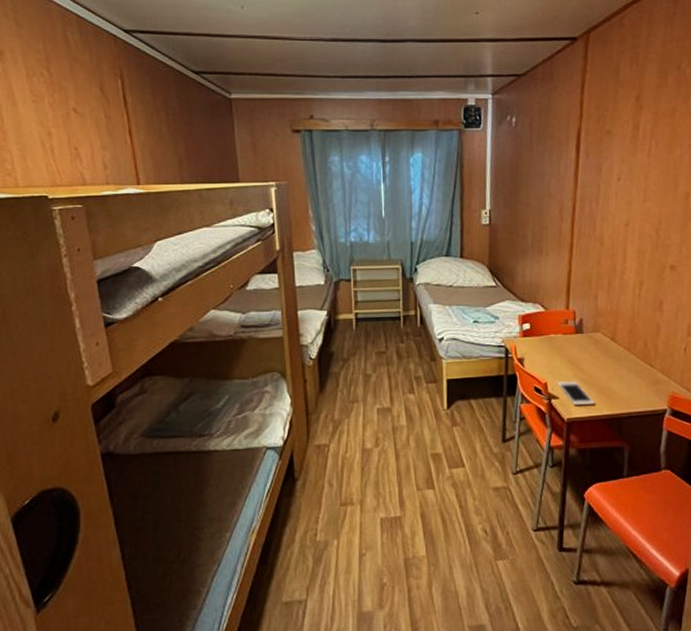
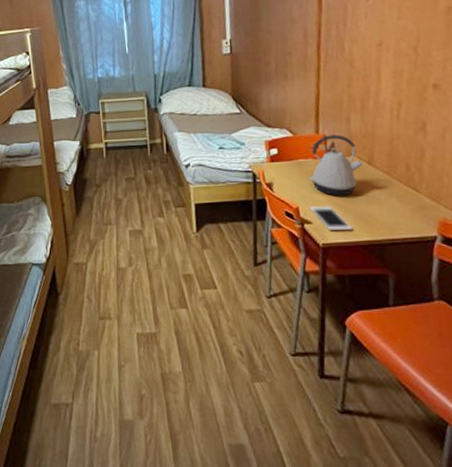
kettle: none [557,311,608,371] -> present [308,134,364,196]

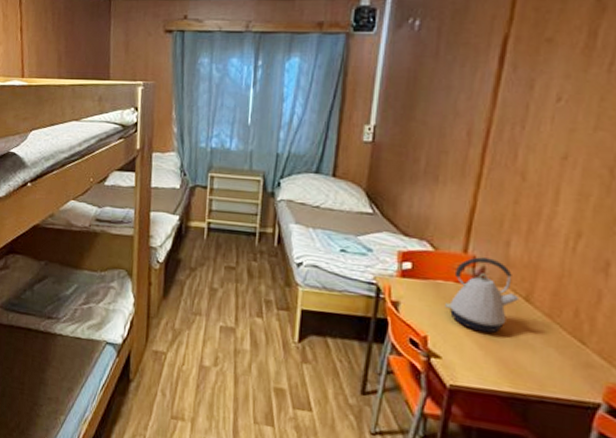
cell phone: present [309,206,353,231] -> none [440,338,493,376]

